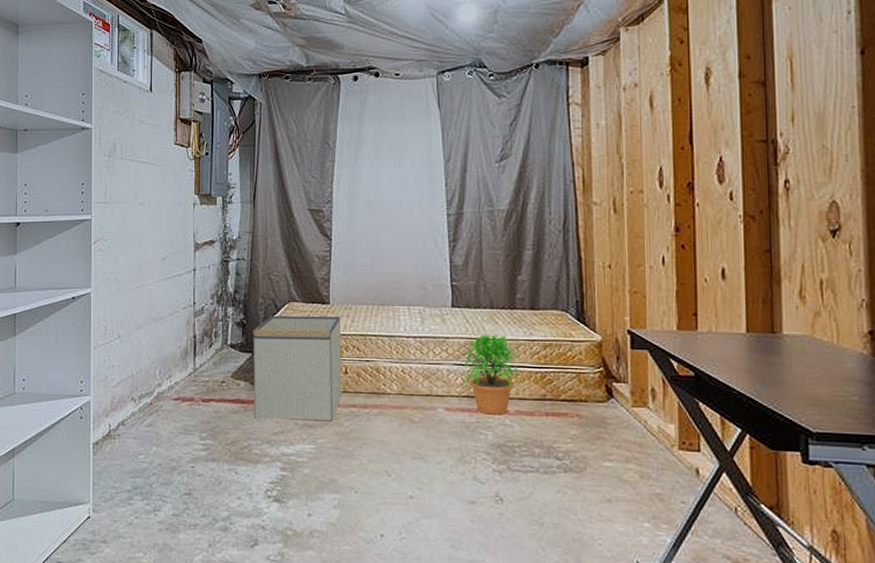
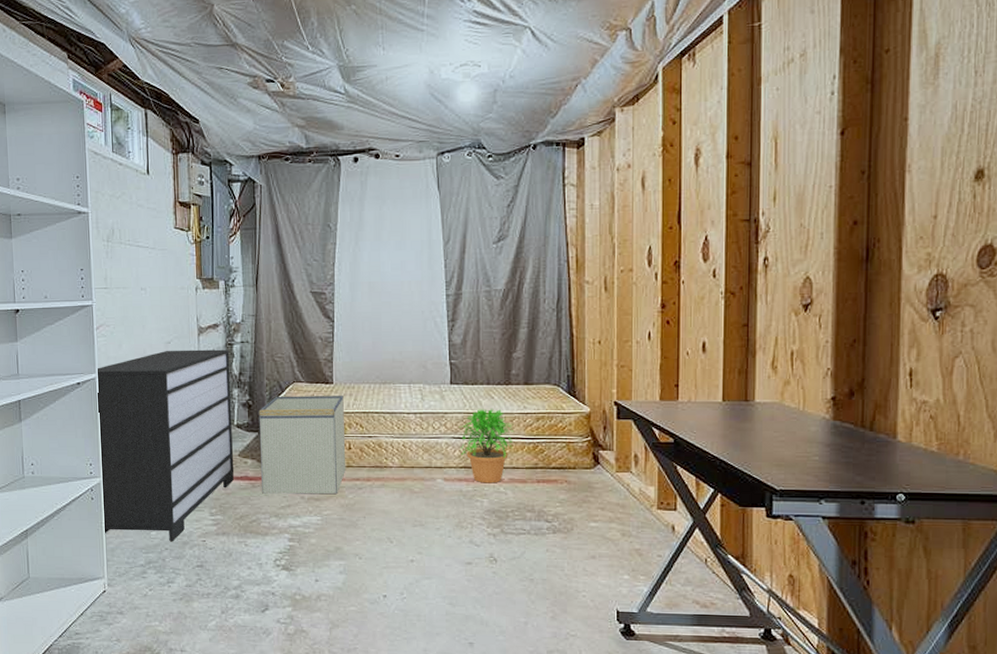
dresser: none [91,266,227,467] -> present [98,349,234,542]

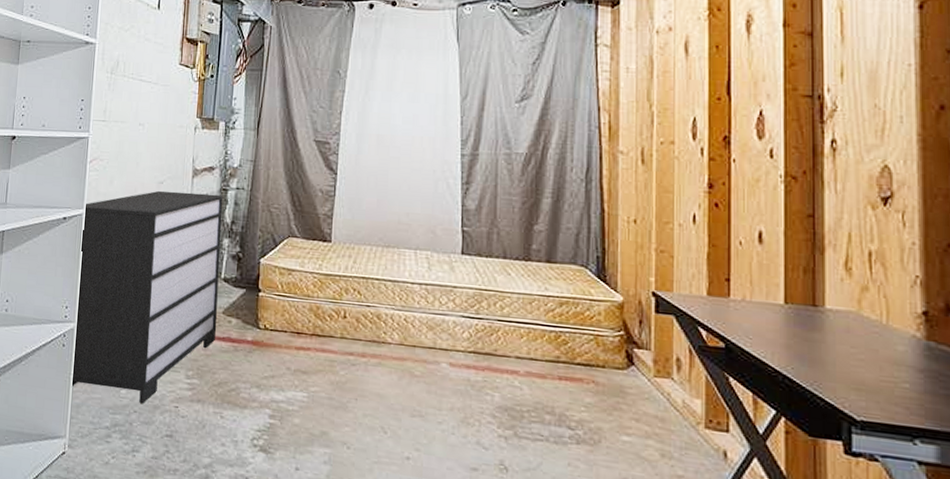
storage bin: present [258,396,346,495] -> none [244,250,342,369]
potted plant: present [458,408,514,484] -> none [469,286,533,376]

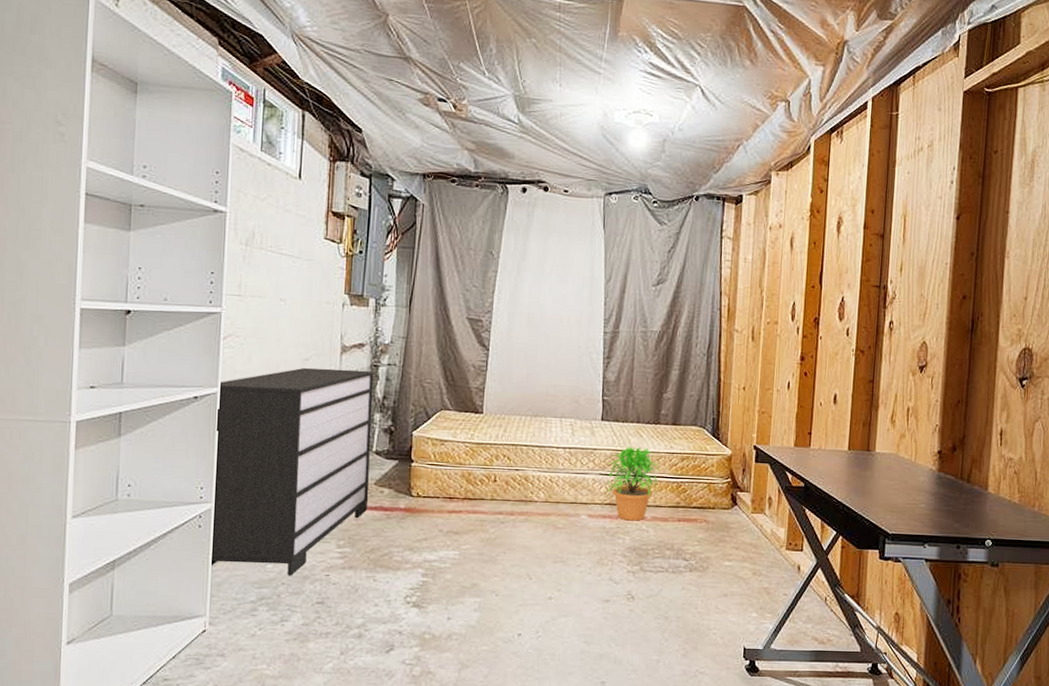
potted plant: none [469,286,533,376] -> present [606,446,660,521]

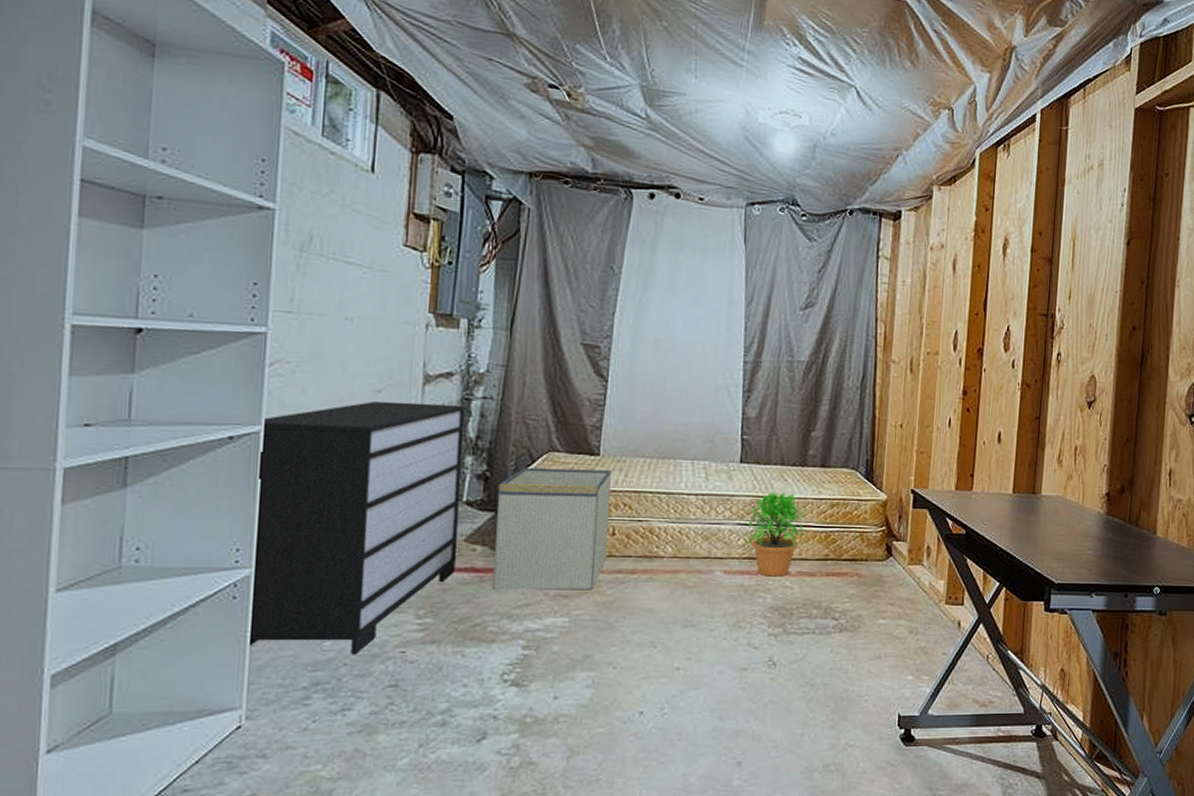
storage bin: none [397,423,493,529] -> present [493,467,611,590]

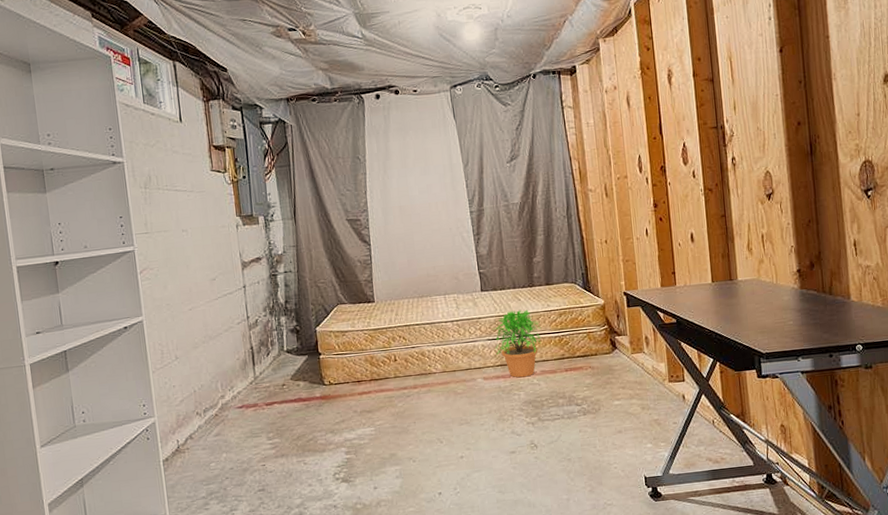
dresser: present [248,400,466,655] -> none [144,280,288,473]
storage bin: present [493,467,611,590] -> none [306,312,394,413]

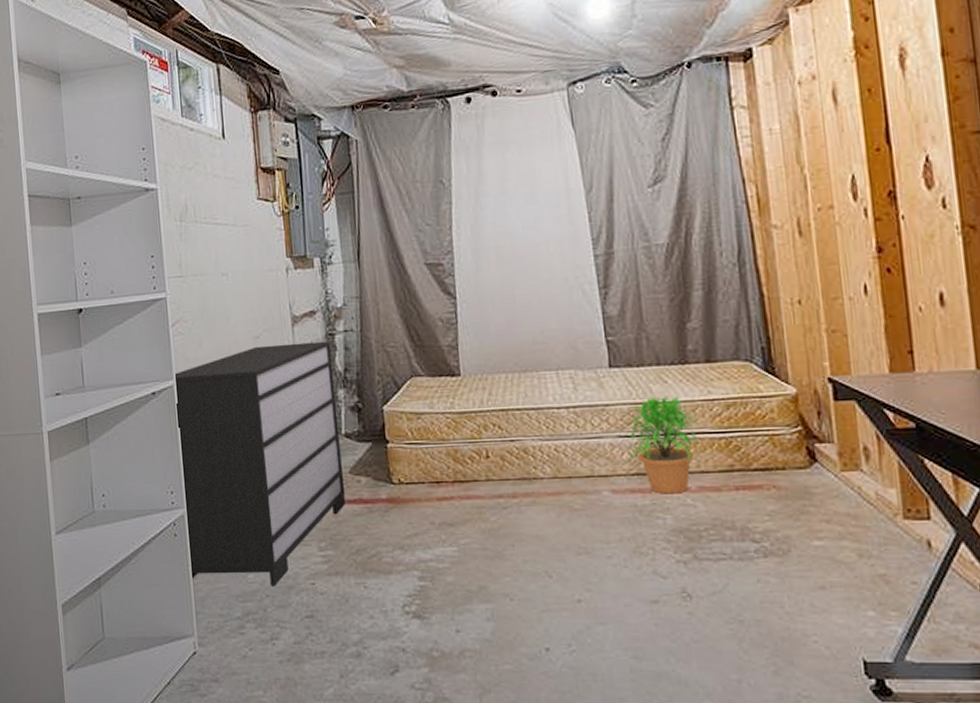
dresser: none [144,280,288,473] -> present [175,340,346,587]

